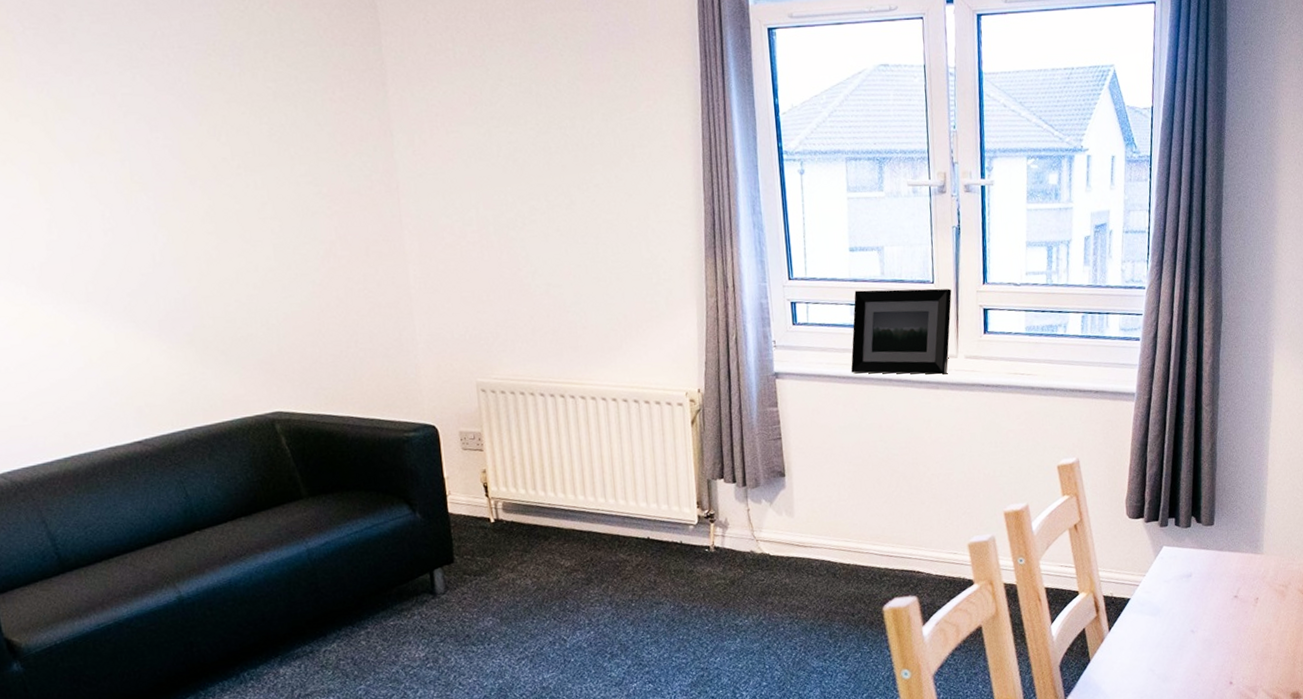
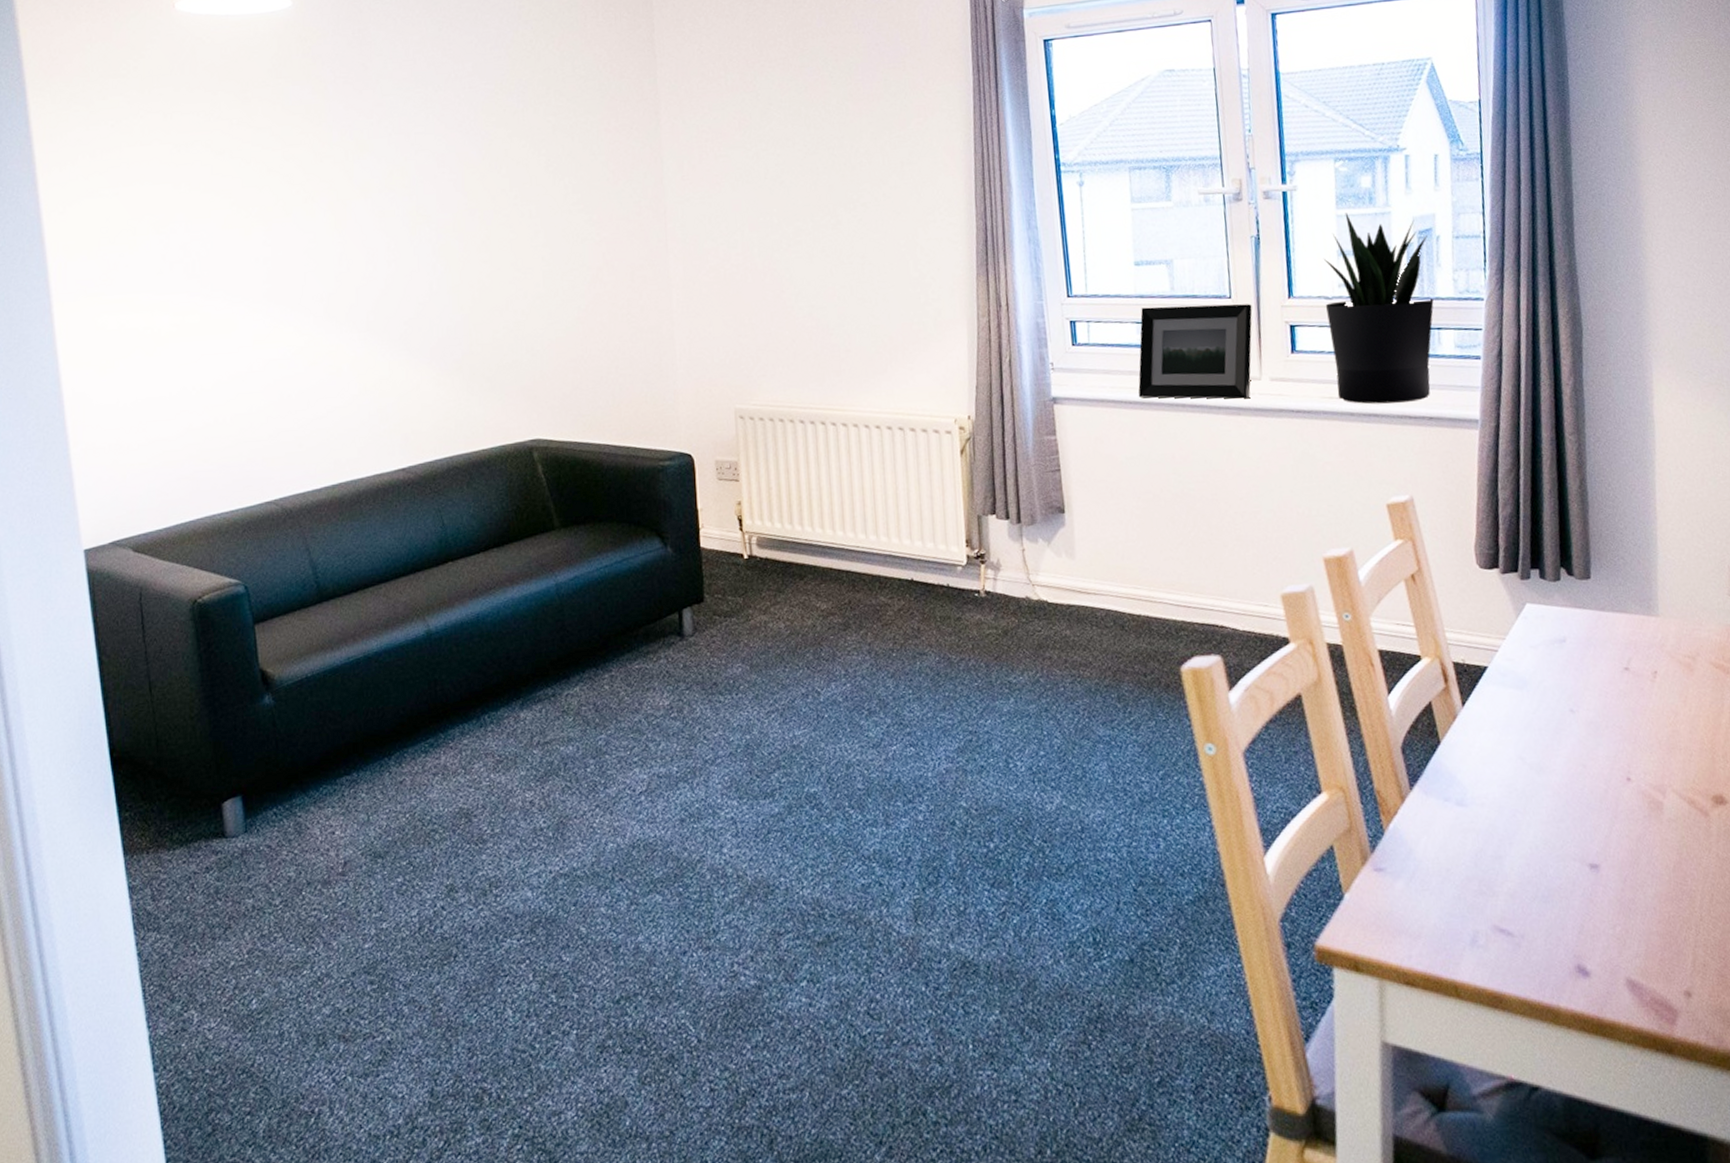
planter: none [1014,207,1105,380] -> present [1324,212,1434,405]

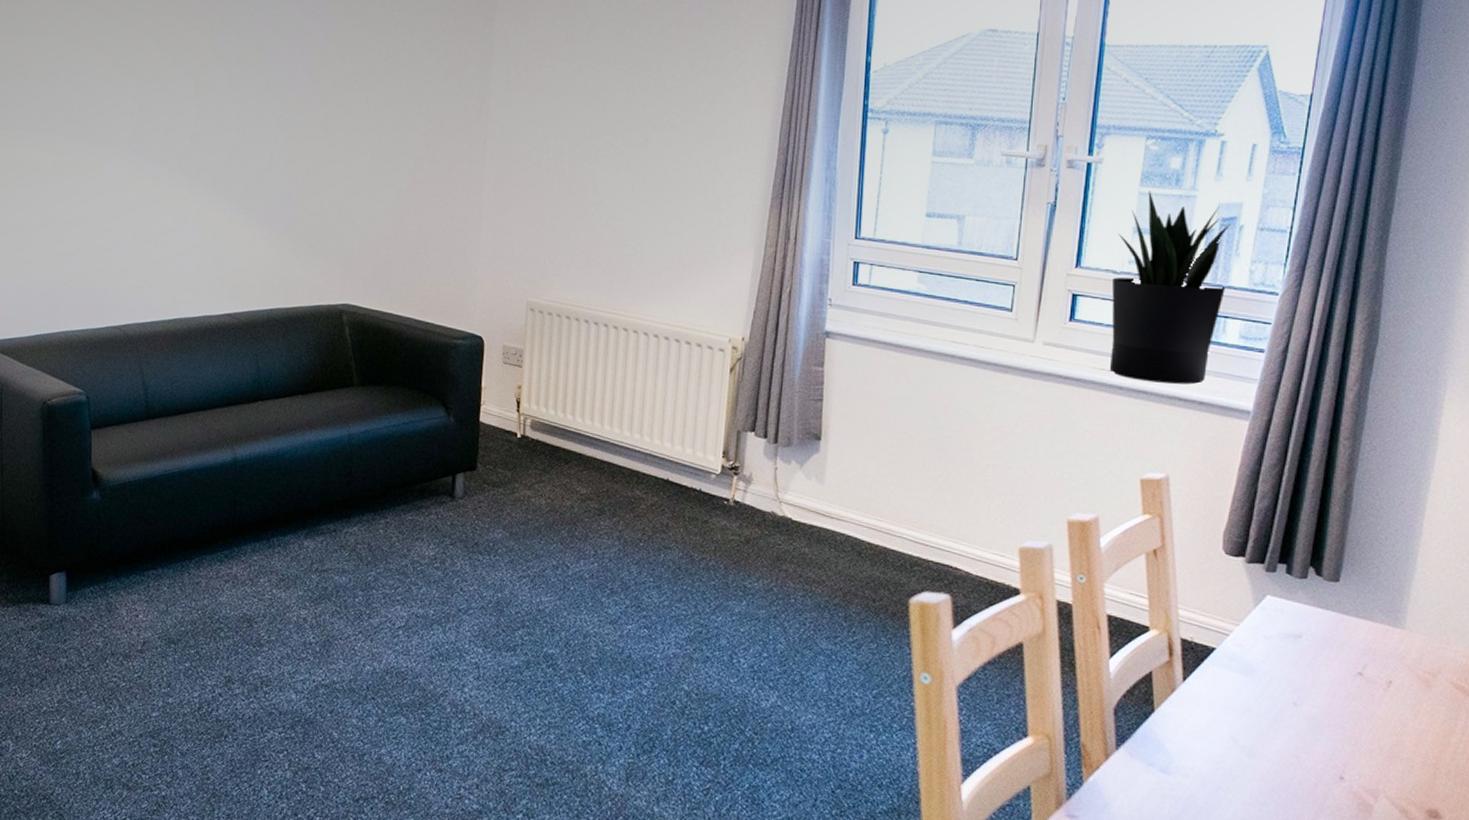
picture frame: present [1138,304,1253,399] -> none [909,258,1037,359]

